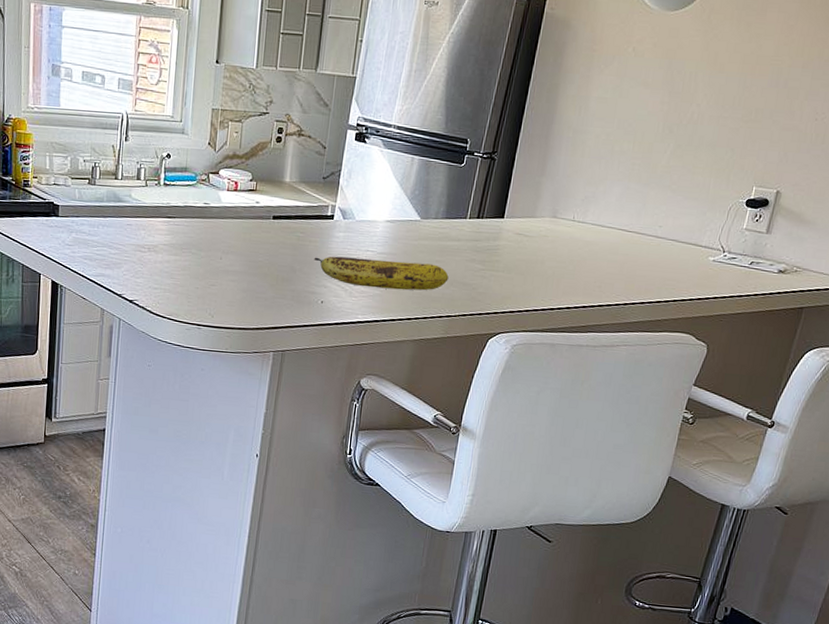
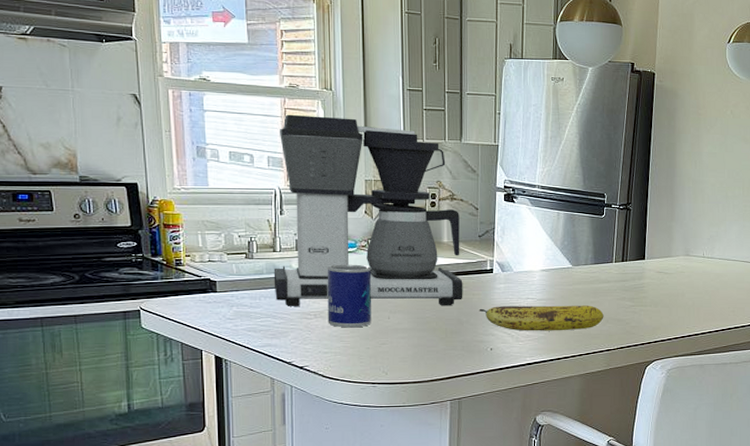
coffee maker: none [112,33,305,252] -> present [273,114,463,306]
mug: none [160,197,209,266] -> present [327,264,372,328]

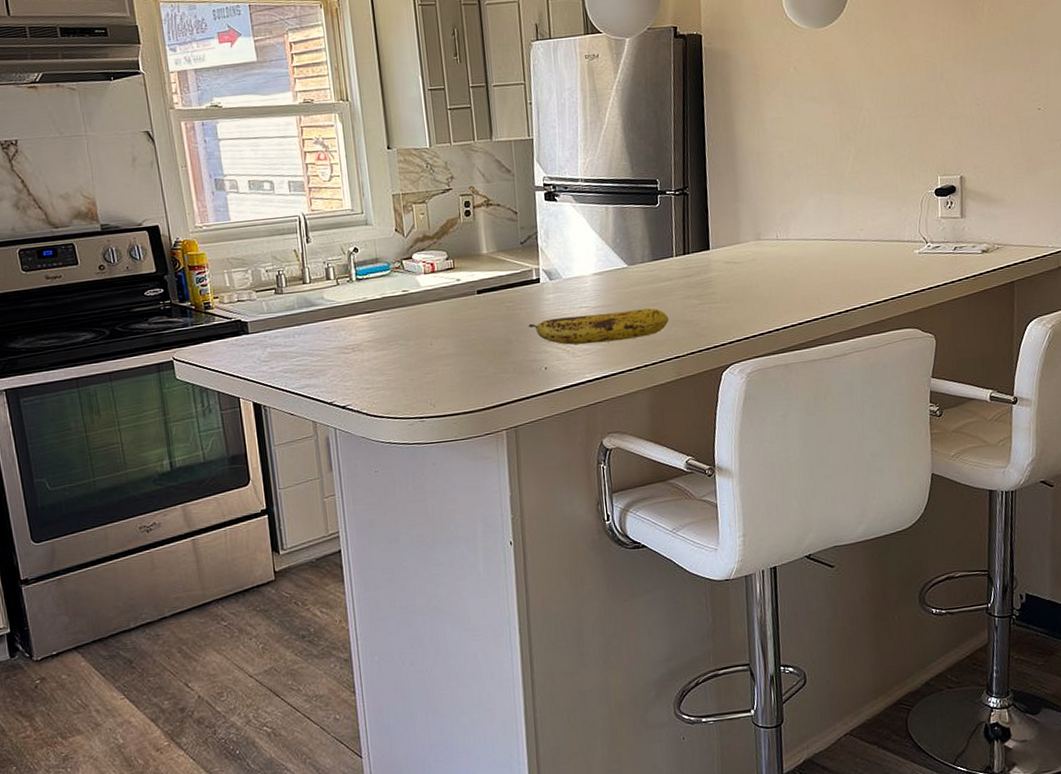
coffee maker: present [273,114,463,306] -> none [298,128,510,342]
mug: present [327,264,372,328] -> none [360,288,413,360]

